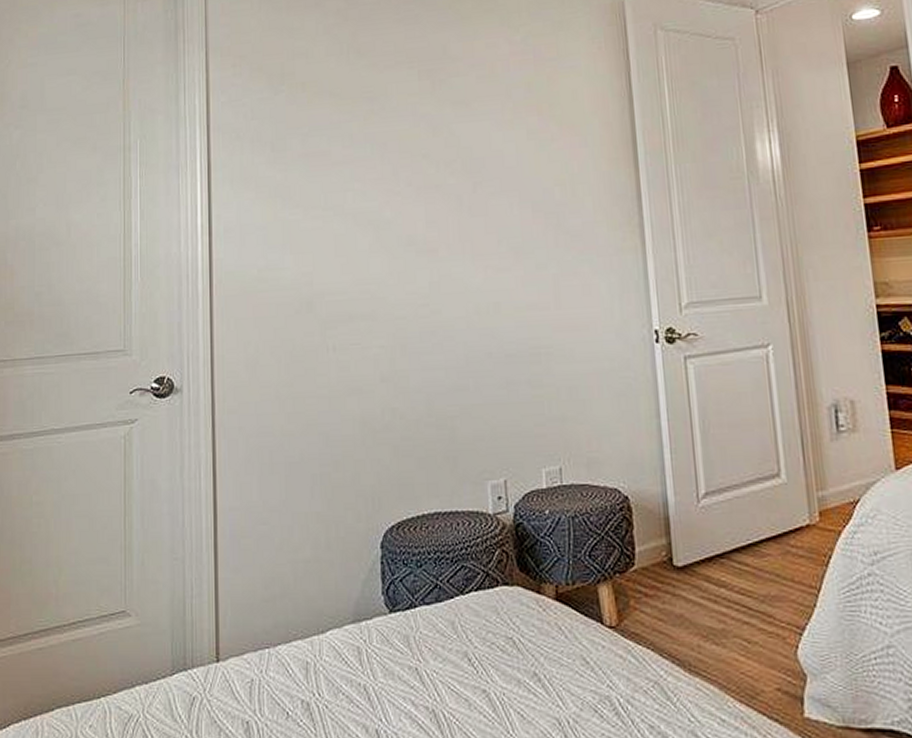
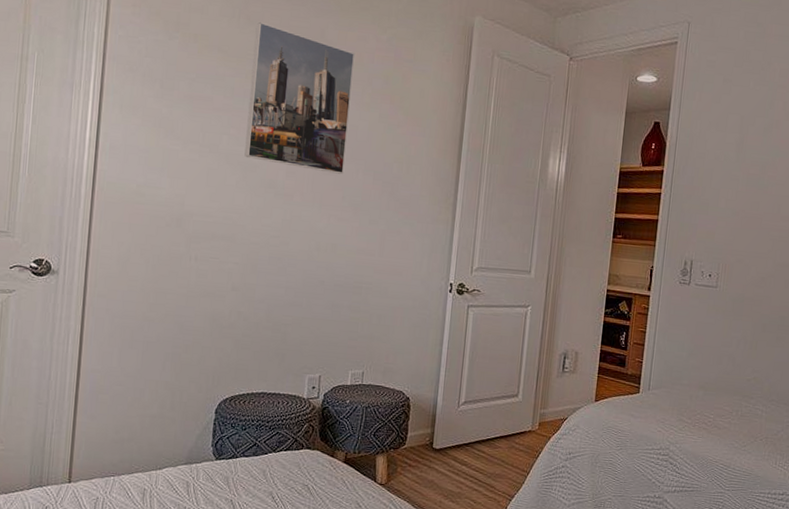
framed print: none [368,52,494,214] -> present [244,21,356,174]

